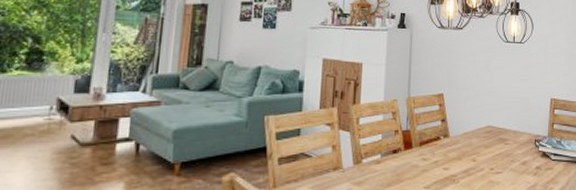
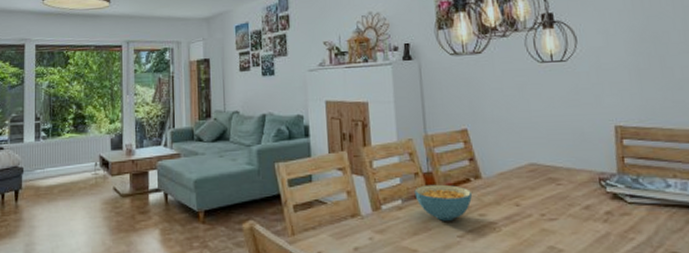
cereal bowl: none [393,141,441,174] -> present [414,184,473,221]

